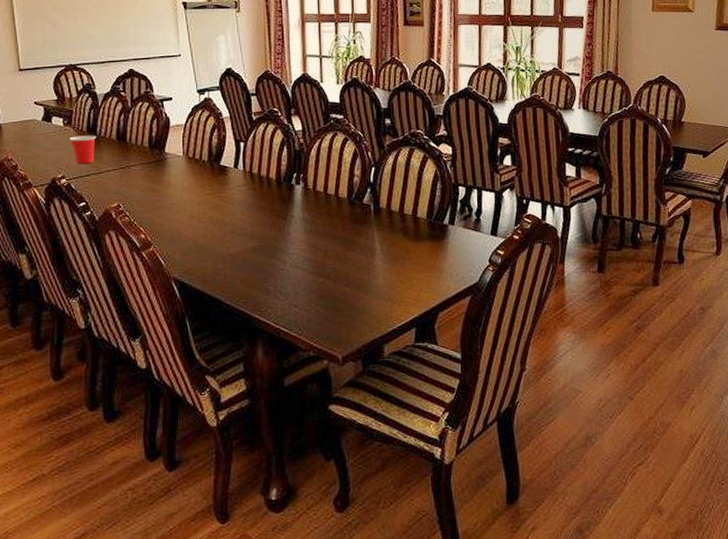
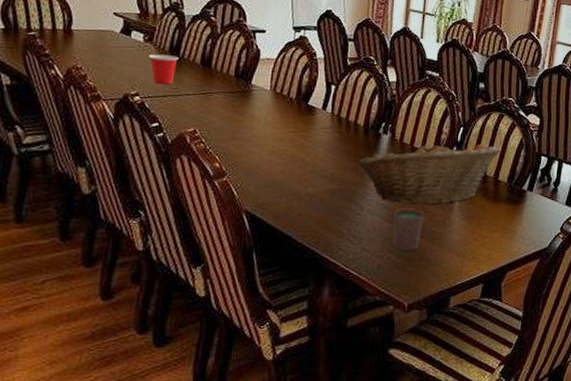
fruit basket: none [274,182,416,254] -> present [357,140,501,206]
cup: none [316,257,347,302] -> present [393,208,424,251]

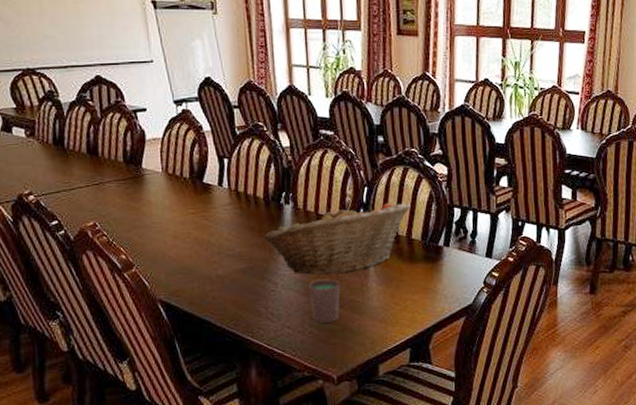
cup: present [148,54,180,85] -> none [33,148,65,180]

